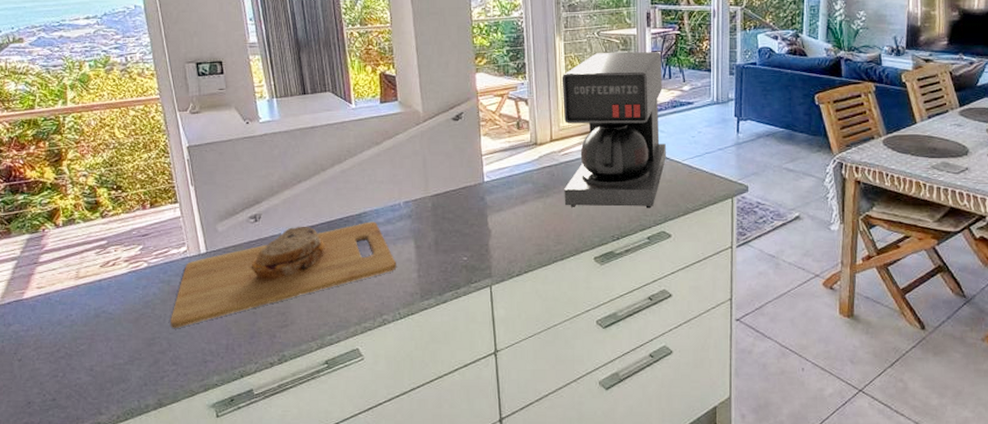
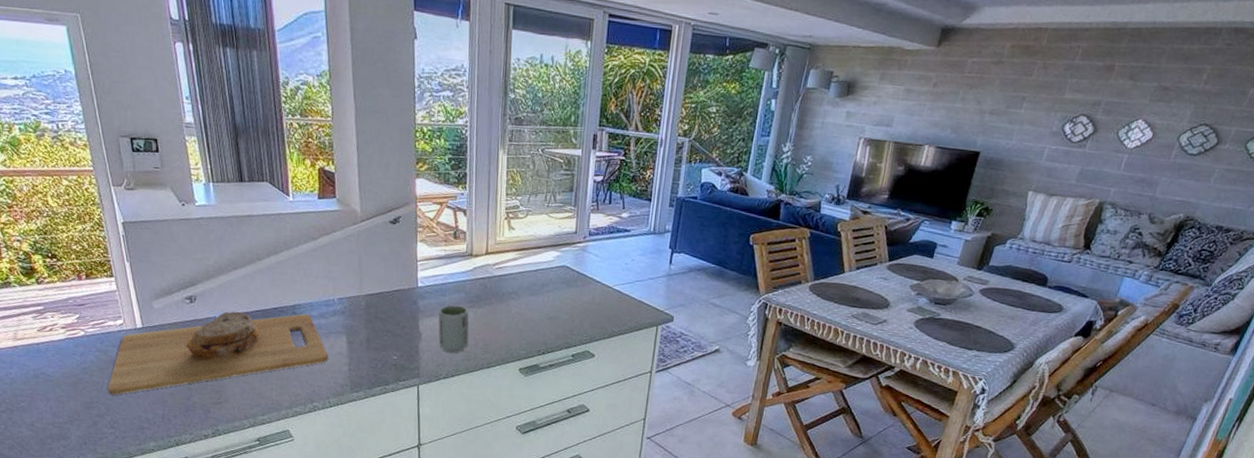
cup: none [507,197,540,247] -> present [438,305,469,353]
coffee maker: present [561,52,666,209] -> none [494,170,604,329]

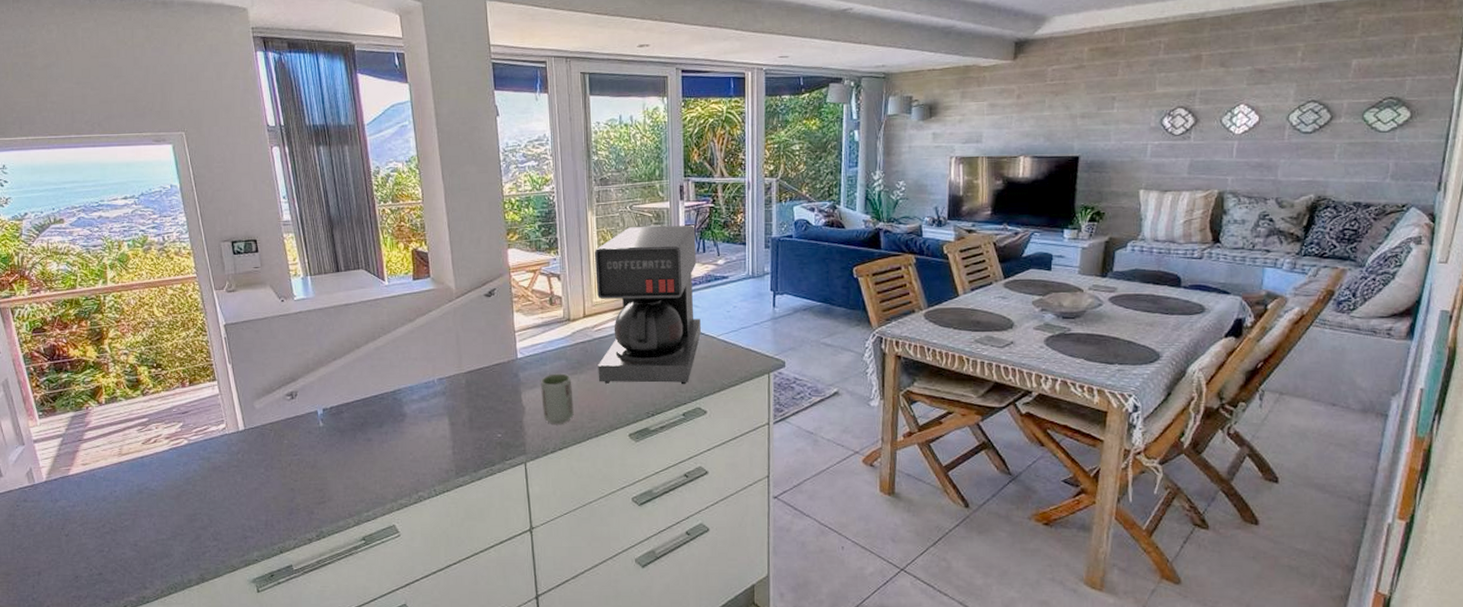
cutting board: present [108,311,329,395] -> none [211,398,432,504]
coffee maker: none [494,170,604,329] -> present [594,225,701,385]

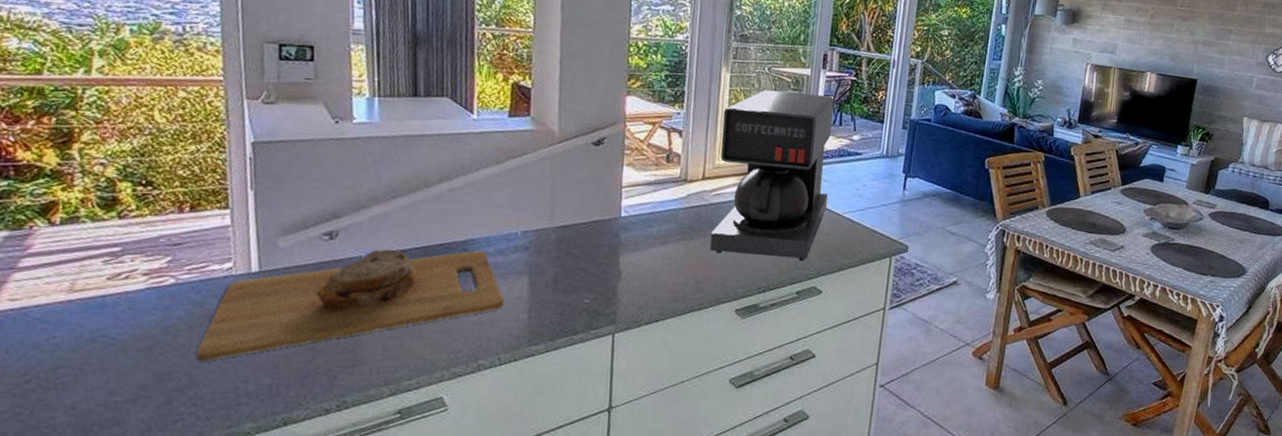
cutting board: none [211,398,432,504] -> present [196,248,504,361]
cup: present [541,373,574,424] -> none [642,237,680,293]

